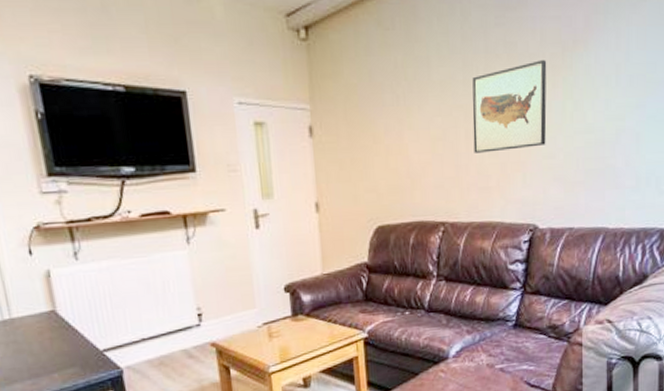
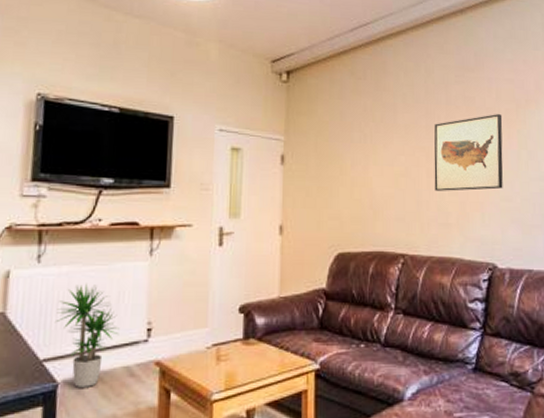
potted plant: none [105,276,172,372] -> present [56,283,120,387]

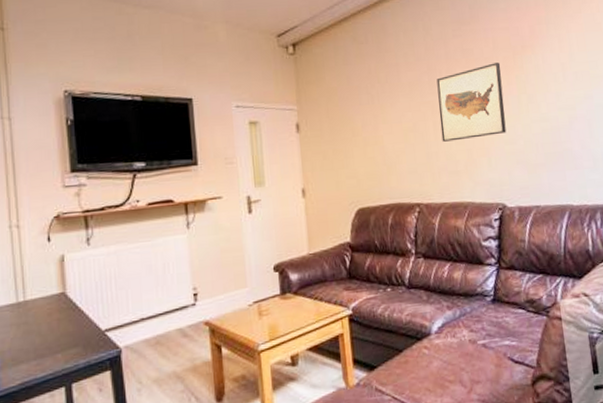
potted plant: present [56,283,120,387] -> none [111,259,169,351]

